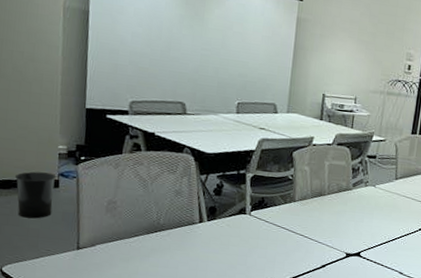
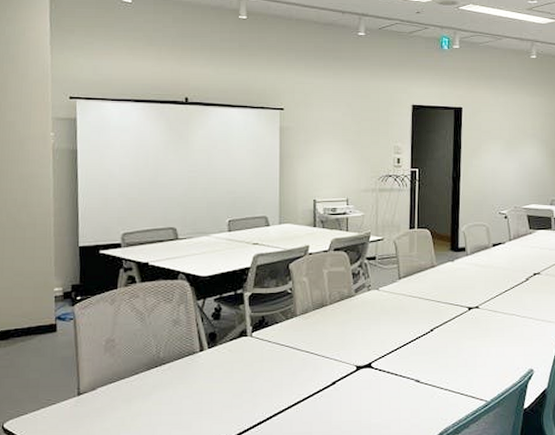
waste bin: present [14,171,57,219] -> none [12,318,54,368]

